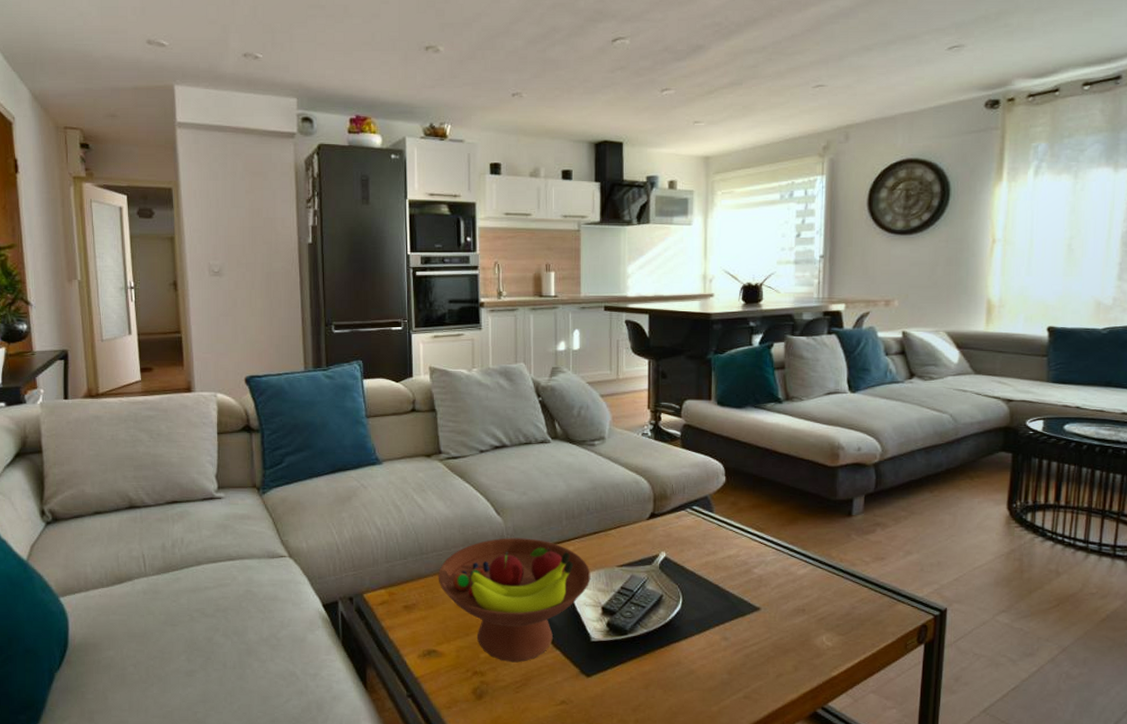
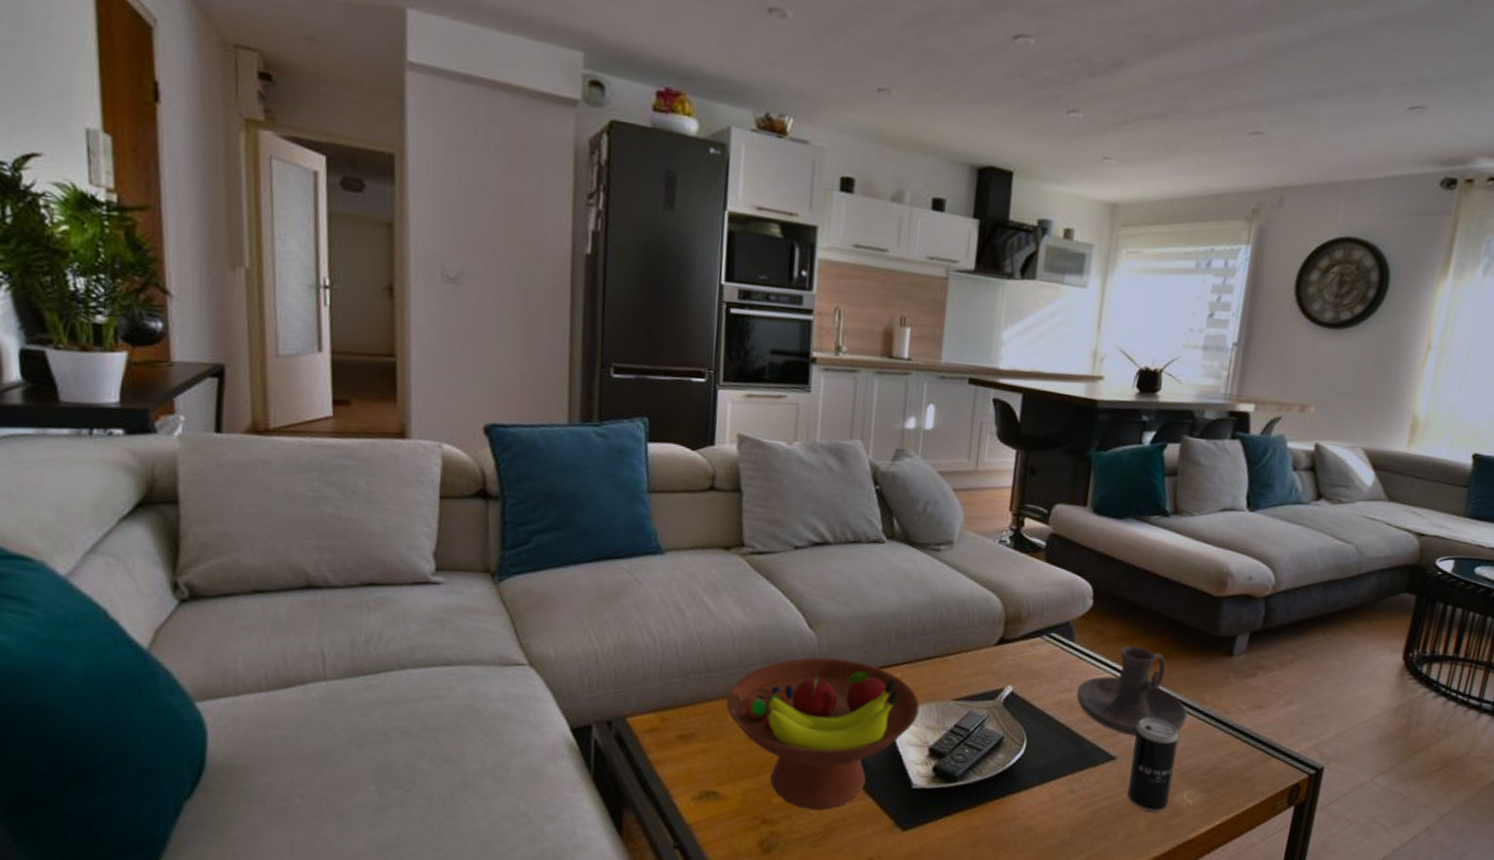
candle holder: none [720,513,818,589] -> present [1076,646,1188,736]
beverage can: none [774,572,812,654] -> present [1127,717,1178,812]

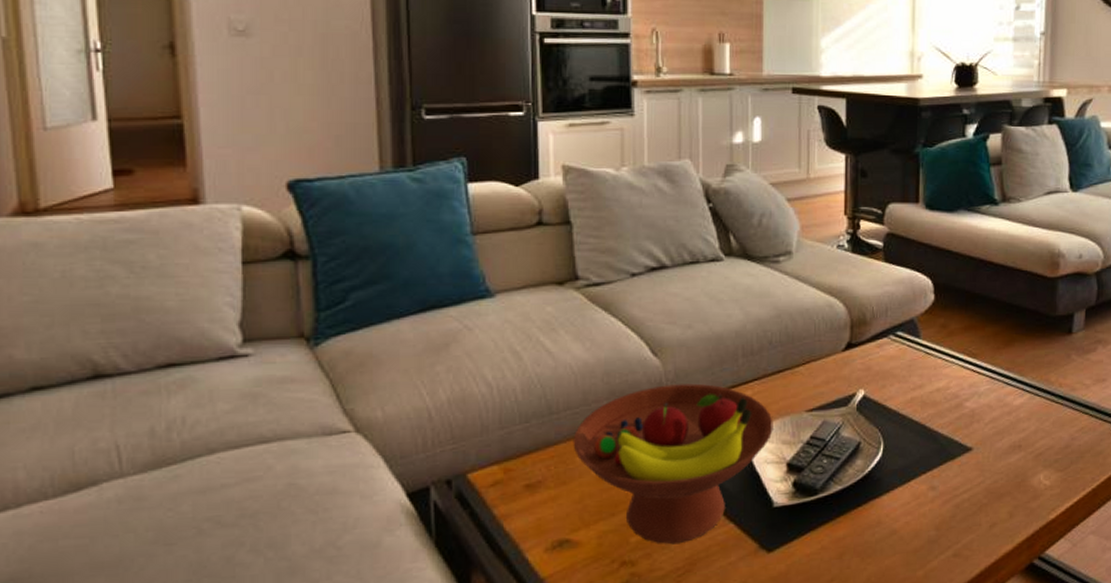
candle holder: present [1076,646,1188,736] -> none [928,335,1036,425]
beverage can: present [1127,717,1178,812] -> none [987,403,1029,498]

